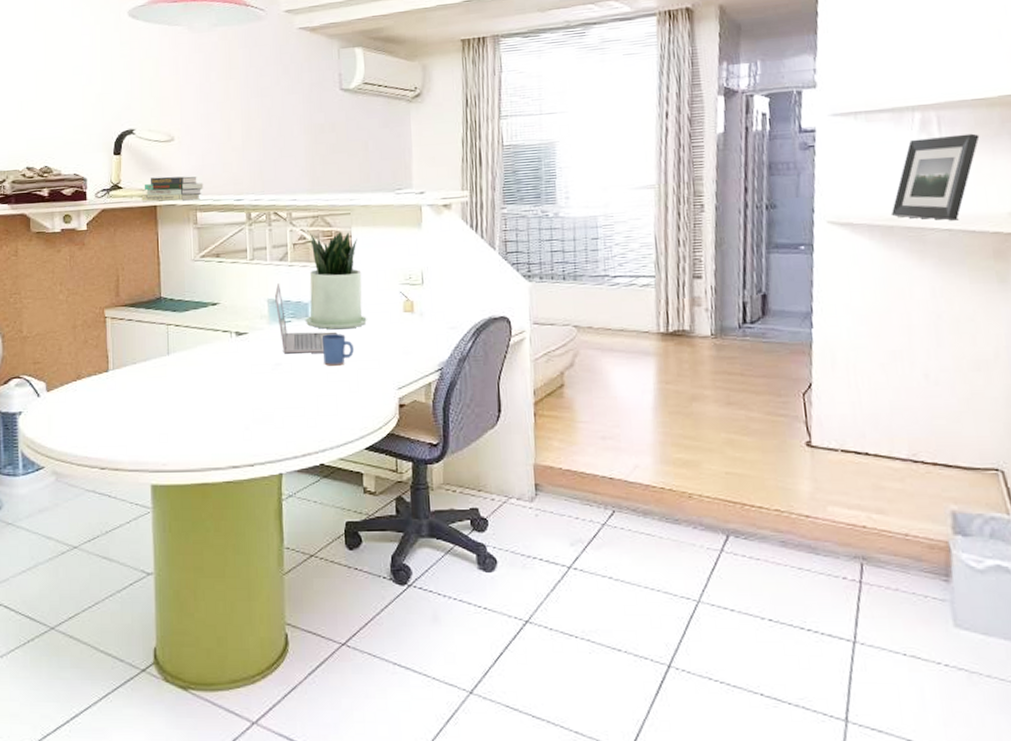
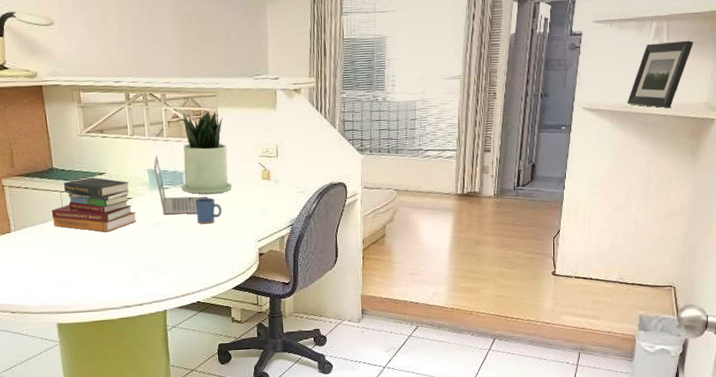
books: present [141,176,204,202] -> none [27,58,85,82]
books: none [155,308,252,374] -> present [51,177,137,232]

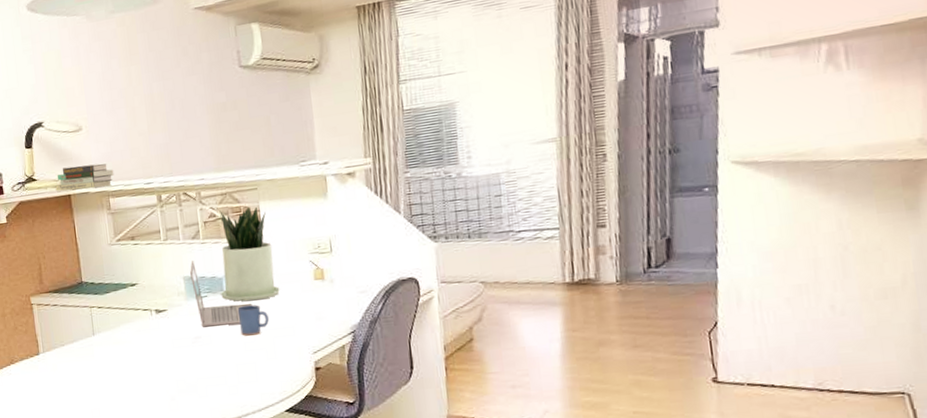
books: none [27,58,85,82] -> present [55,164,114,192]
books: present [51,177,137,232] -> none [81,289,172,350]
picture frame: present [626,40,694,108] -> none [796,61,889,152]

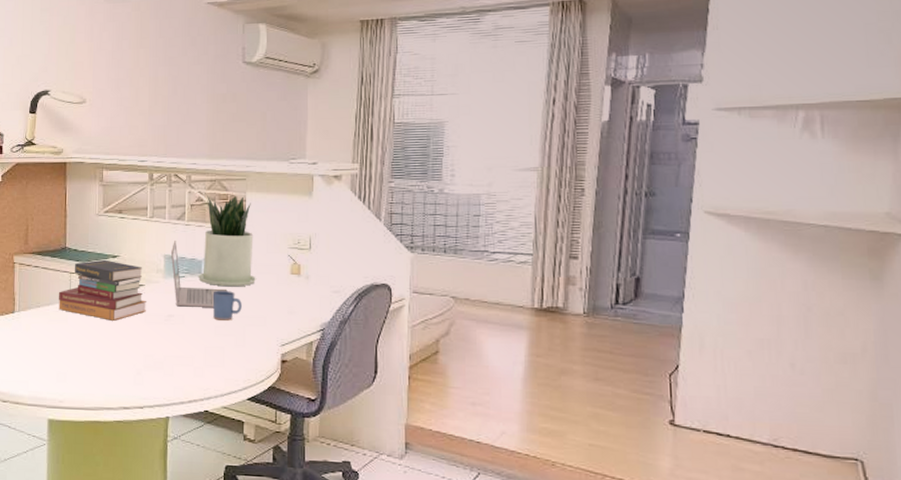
books: present [55,164,114,192] -> none [53,136,111,159]
books: none [81,289,172,350] -> present [58,259,147,321]

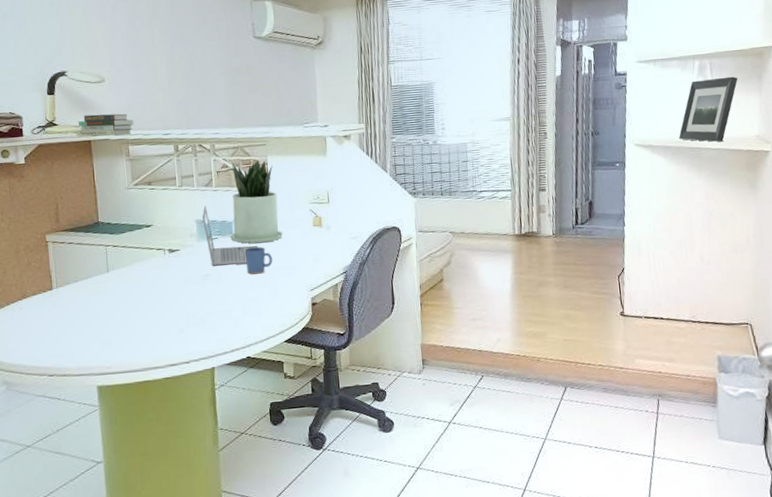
books: none [53,136,111,159] -> present [76,113,134,137]
books: present [58,259,147,321] -> none [95,229,184,286]
picture frame: none [768,134,862,217] -> present [678,76,738,142]

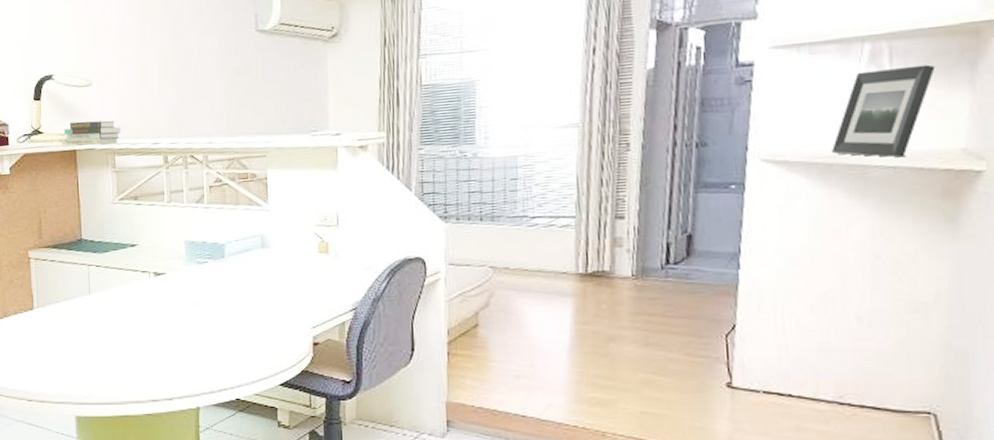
laptop: present [202,206,258,266] -> none [192,225,253,294]
planter: present [229,159,284,244] -> none [220,173,283,270]
mug: present [244,247,272,275] -> none [237,274,269,305]

